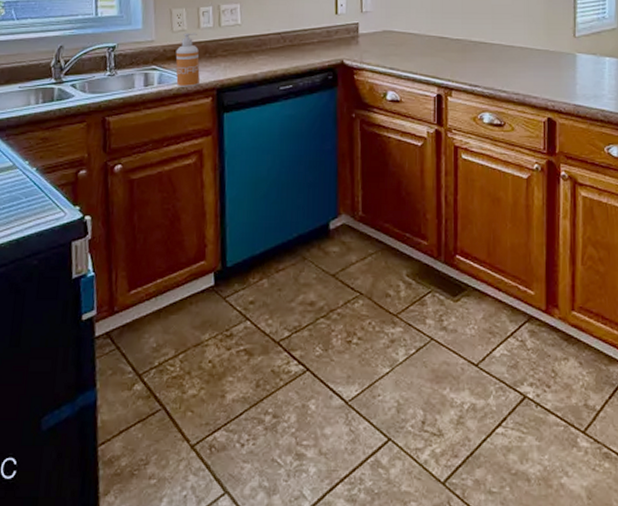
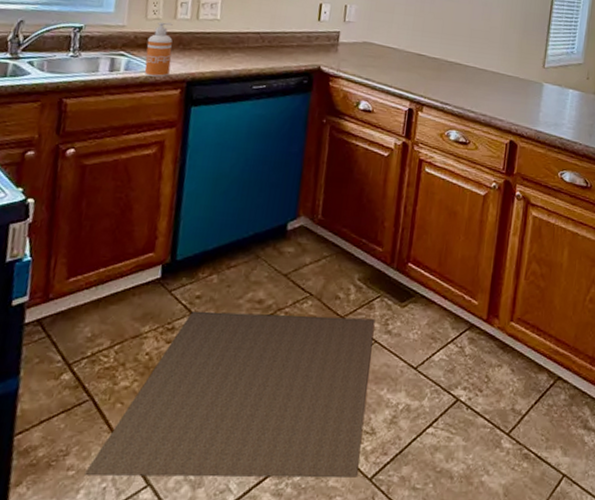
doormat: none [166,315,430,484] -> present [85,312,375,478]

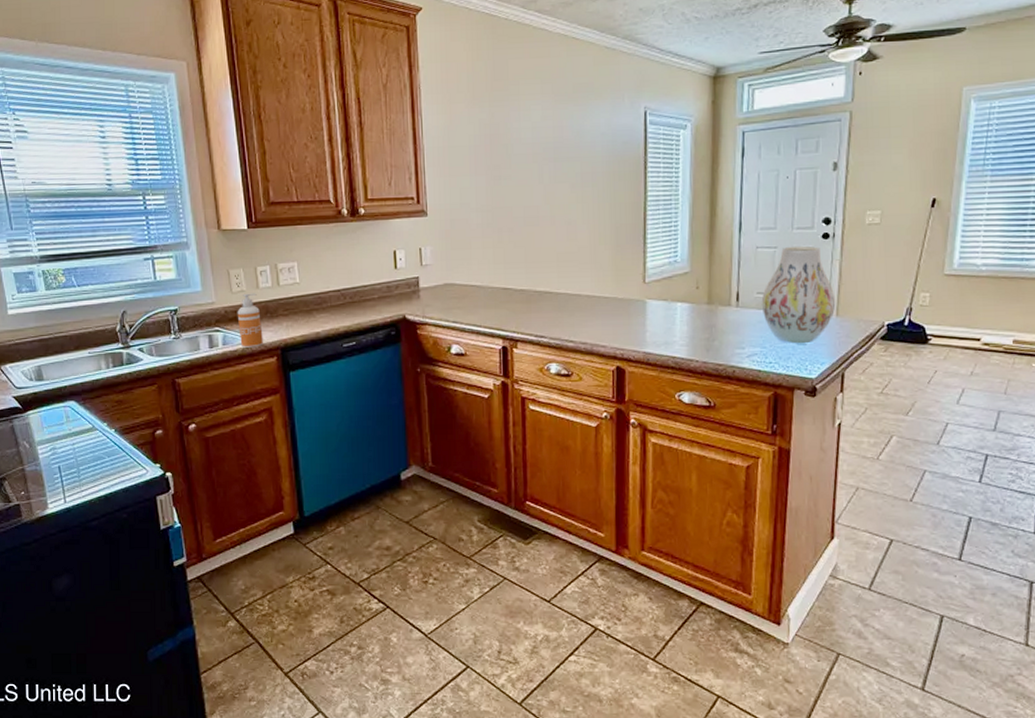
doormat: present [85,312,375,478] -> none [264,558,507,705]

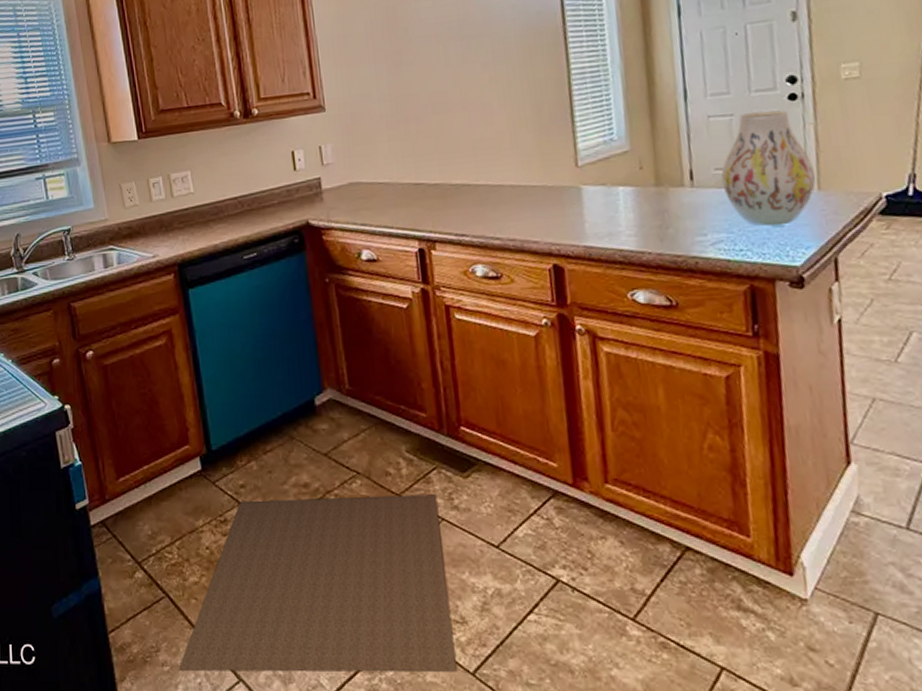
soap dispenser: present [237,293,264,348] -> none [131,206,160,266]
doormat: none [264,558,507,705] -> present [178,494,457,672]

